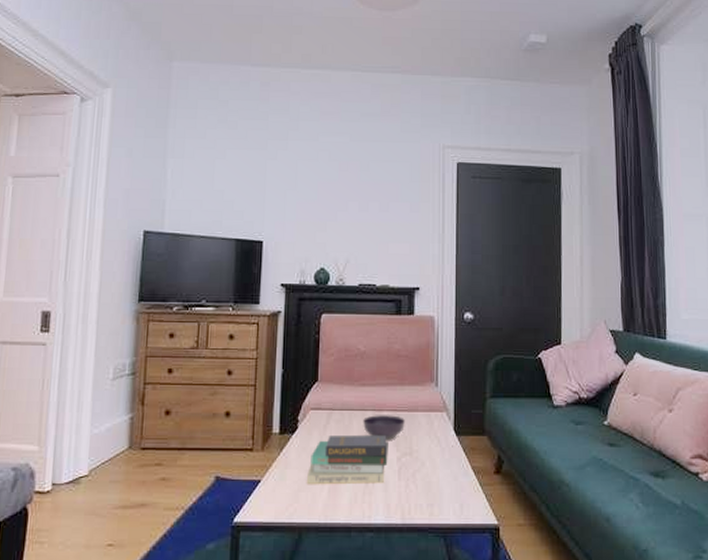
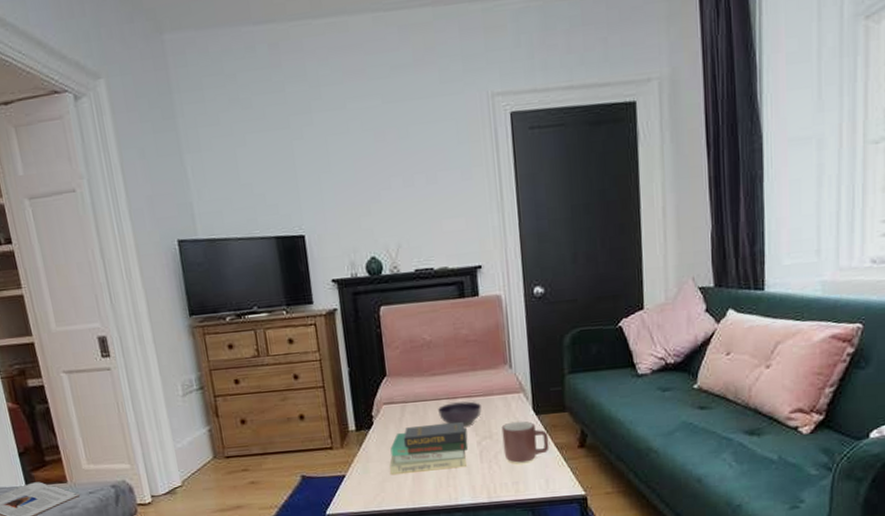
mug: none [422,440,466,485] -> present [501,421,549,465]

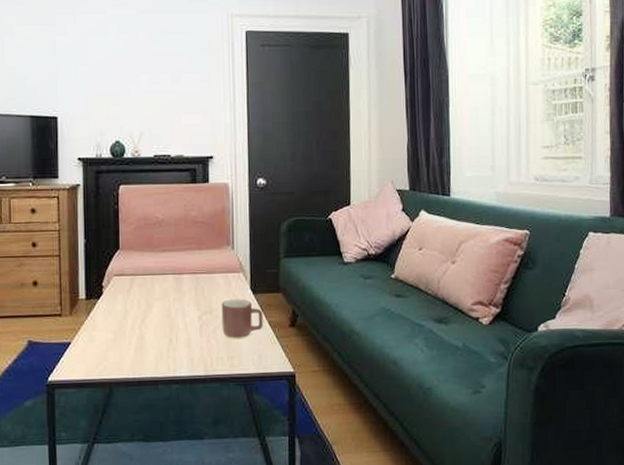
books: present [389,422,469,474] -> none [114,297,190,344]
bowl: present [438,401,482,426] -> none [164,278,204,301]

